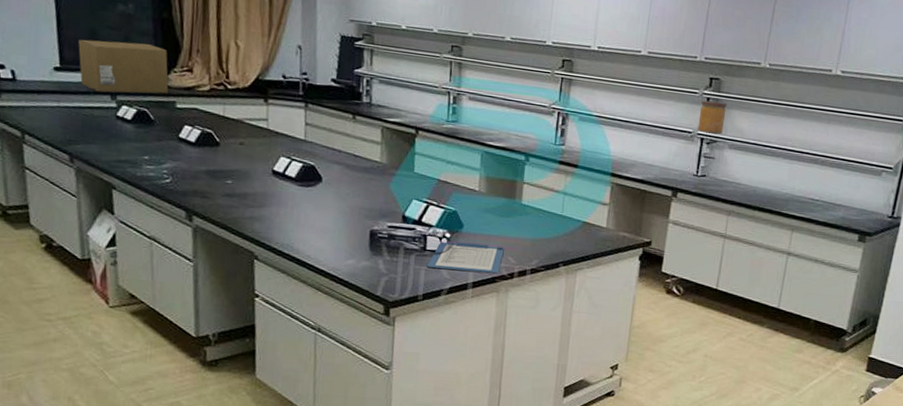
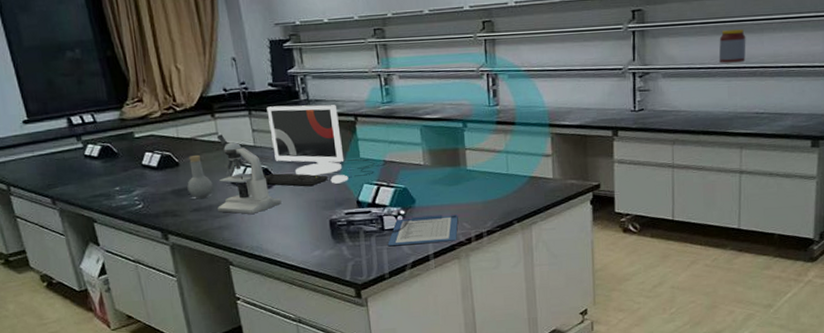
box: present [78,39,169,94] -> none [39,83,126,136]
flask: none [223,138,252,185] -> present [187,155,213,199]
microscope: none [252,121,323,211] -> present [217,134,282,215]
desktop computer: none [308,102,441,195] -> present [263,105,387,187]
jar: present [697,100,727,134] -> none [627,32,654,67]
jar: none [784,114,814,148] -> present [718,29,746,64]

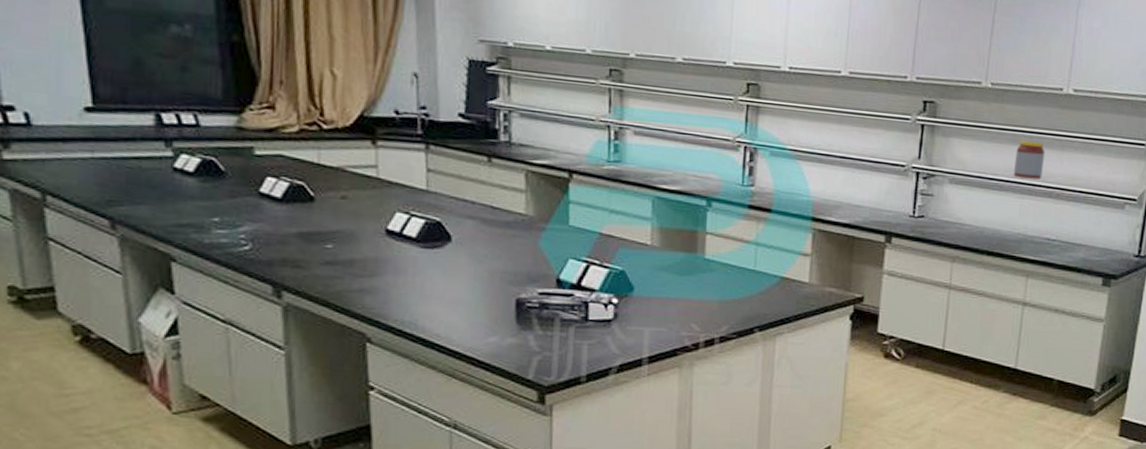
flask: present [187,155,213,199] -> none [321,190,359,250]
microscope: present [217,134,282,215] -> none [361,168,454,279]
desktop computer: present [263,105,387,187] -> none [433,142,604,254]
clipboard: present [388,215,458,247] -> none [590,308,686,345]

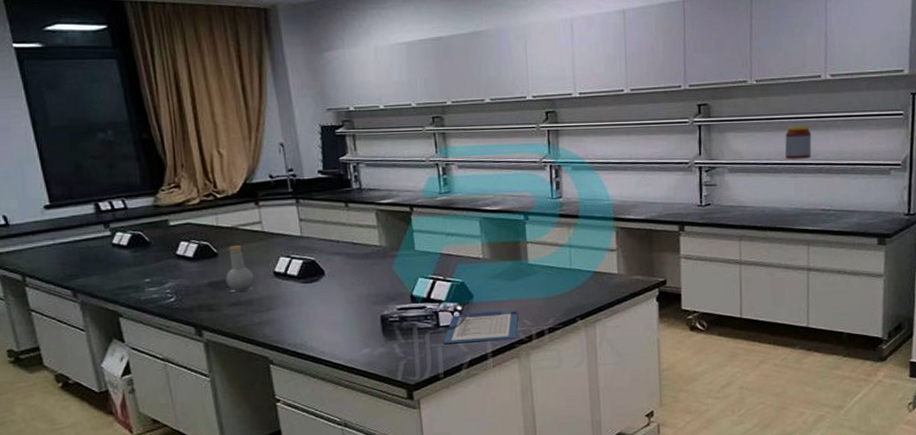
flask: none [321,190,359,250] -> present [225,246,254,293]
clipboard: none [590,308,686,345] -> present [443,311,519,345]

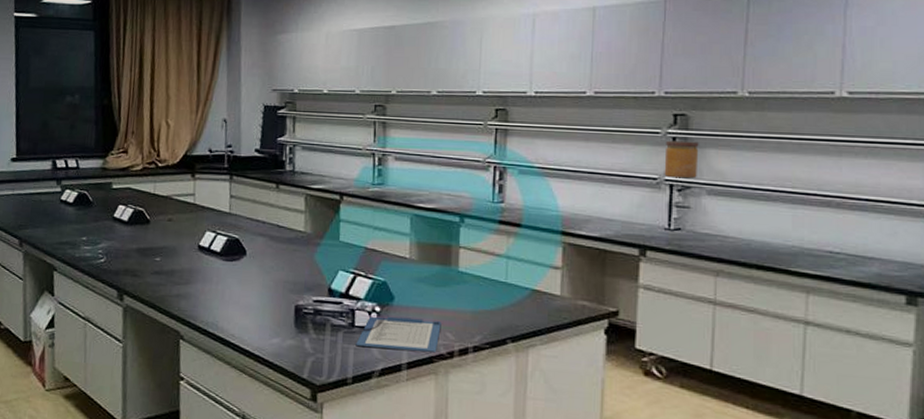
flask: present [225,246,254,293] -> none [153,215,180,262]
jar: none [693,127,720,161] -> present [664,140,699,179]
jar: present [784,126,812,160] -> none [781,148,819,188]

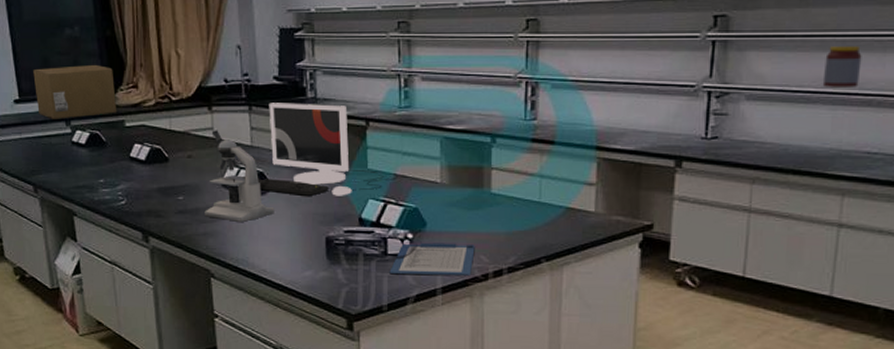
box: none [32,130,107,179] -> present [33,65,117,119]
microscope: none [179,196,247,287] -> present [205,130,275,223]
desktop computer: none [233,173,368,266] -> present [257,102,398,197]
jar: present [664,140,699,179] -> none [702,44,739,84]
jar: none [781,148,819,188] -> present [822,46,862,87]

